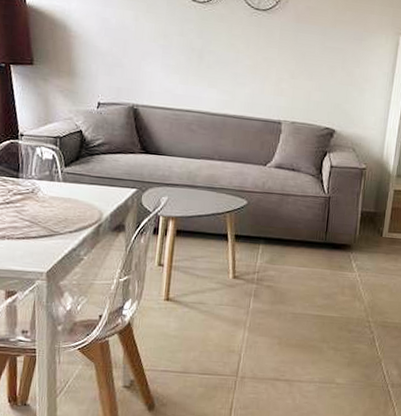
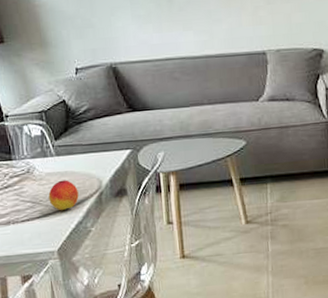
peach: none [47,206,78,235] -> present [48,180,79,211]

